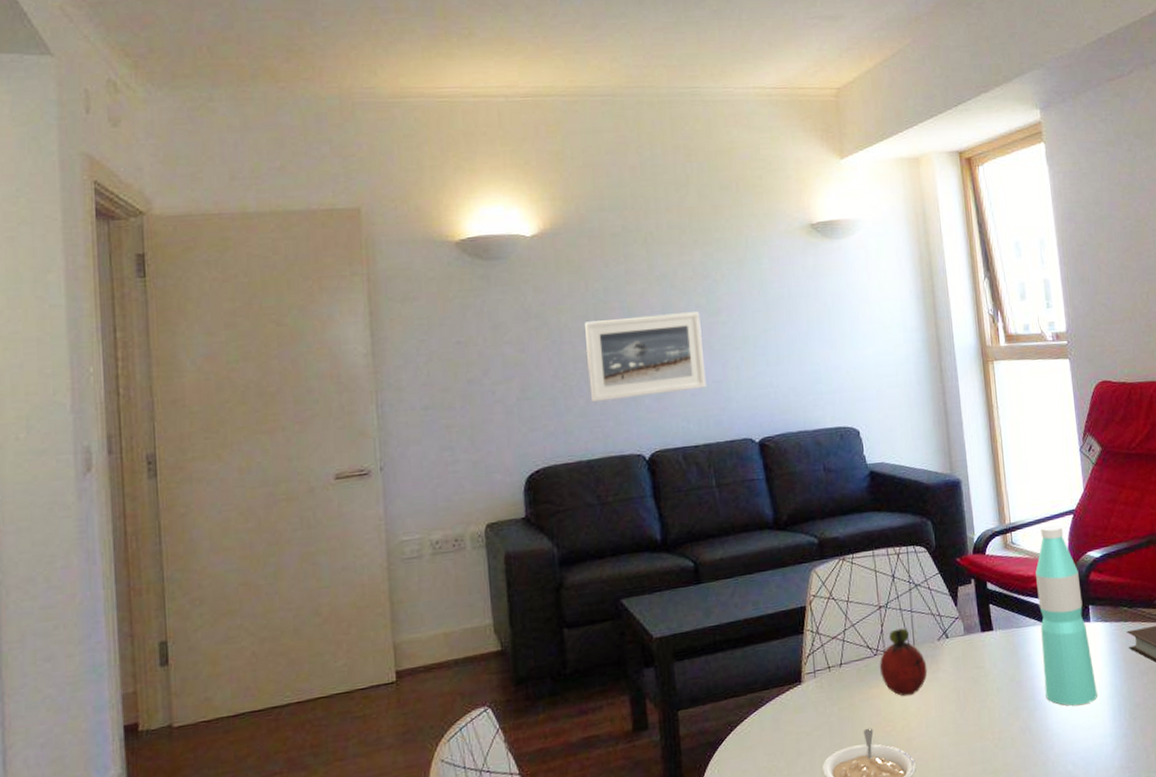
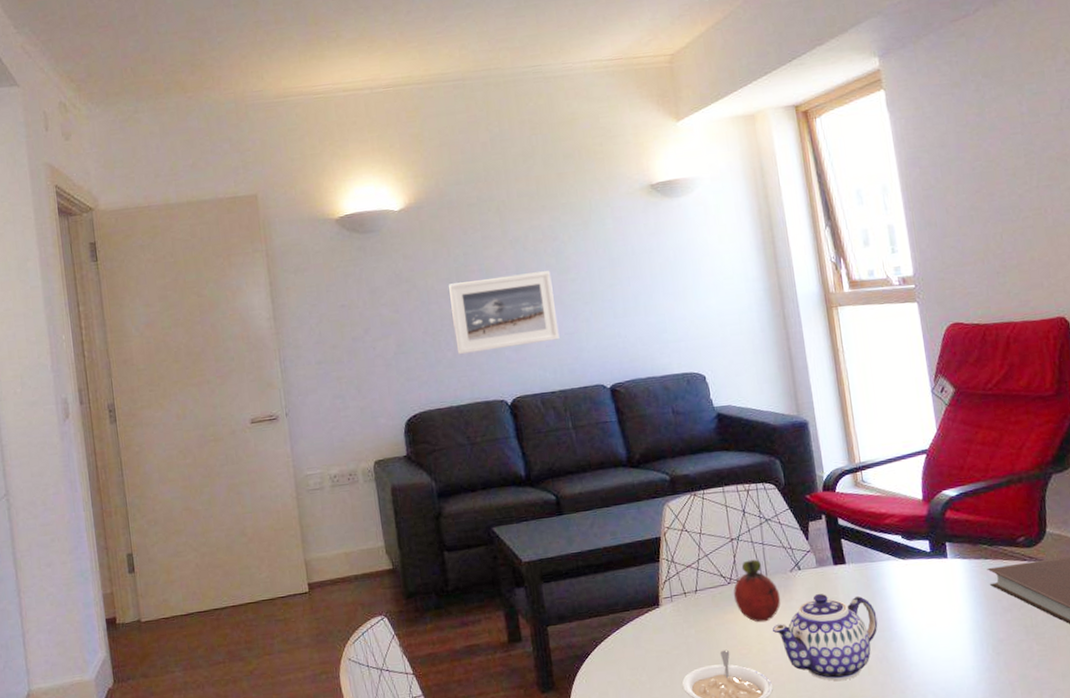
teapot: none [918,662,1022,756] -> present [773,593,878,681]
water bottle: present [1035,524,1098,706] -> none [888,463,958,638]

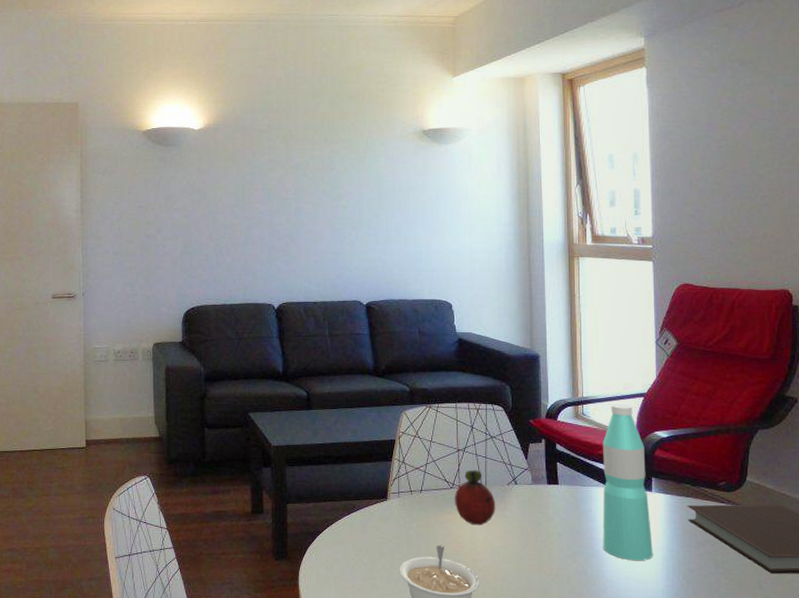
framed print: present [449,271,560,354] -> none [235,196,327,260]
teapot: present [773,593,878,681] -> none [486,507,581,586]
water bottle: none [888,463,958,638] -> present [603,403,653,561]

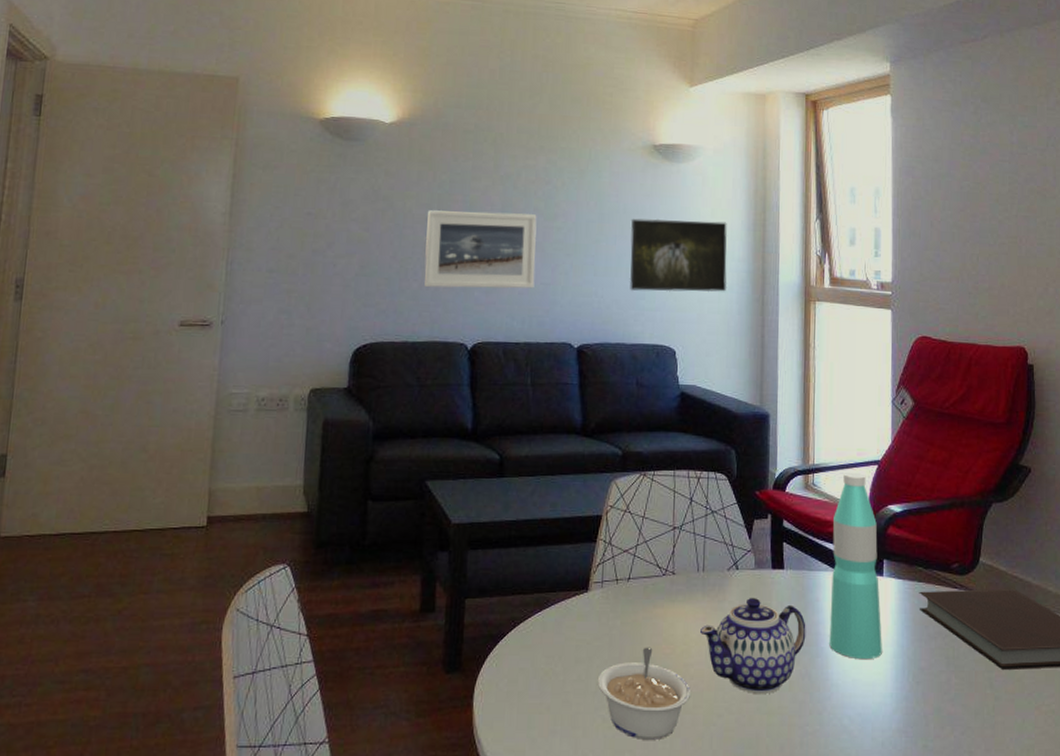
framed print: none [235,196,327,260] -> present [424,210,537,289]
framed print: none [407,192,496,255] -> present [629,218,727,293]
fruit: present [454,470,496,526] -> none [666,552,714,621]
teapot: none [486,507,581,586] -> present [700,597,806,695]

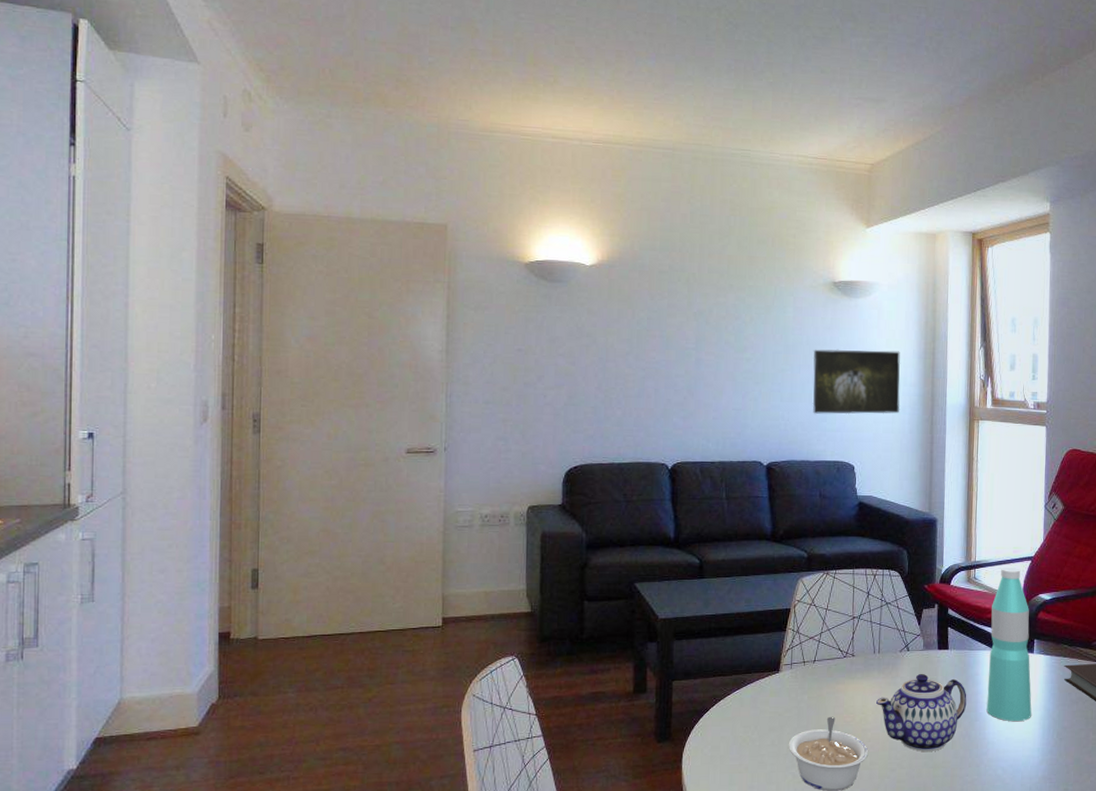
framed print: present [424,210,537,289] -> none [627,345,728,415]

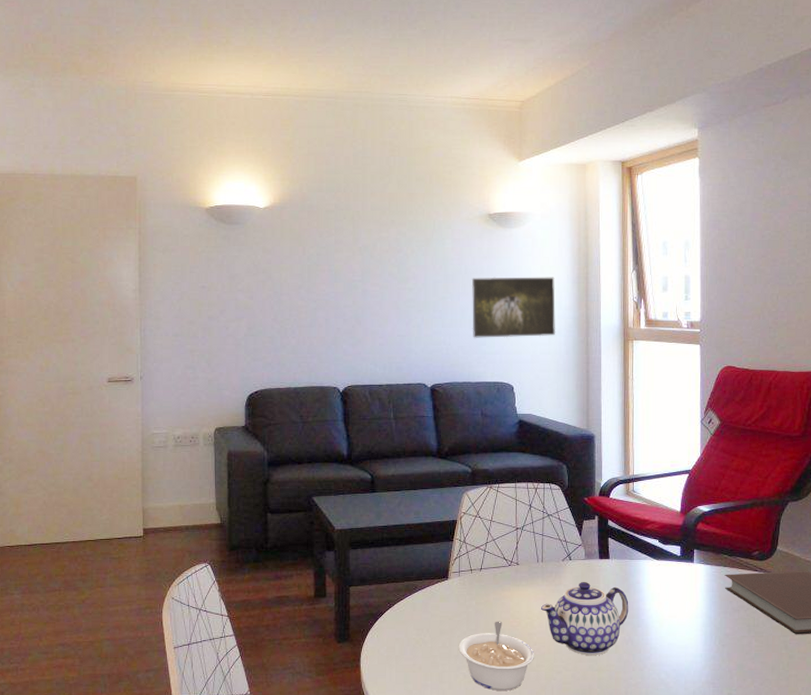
water bottle: present [986,567,1032,722] -> none [648,480,693,628]

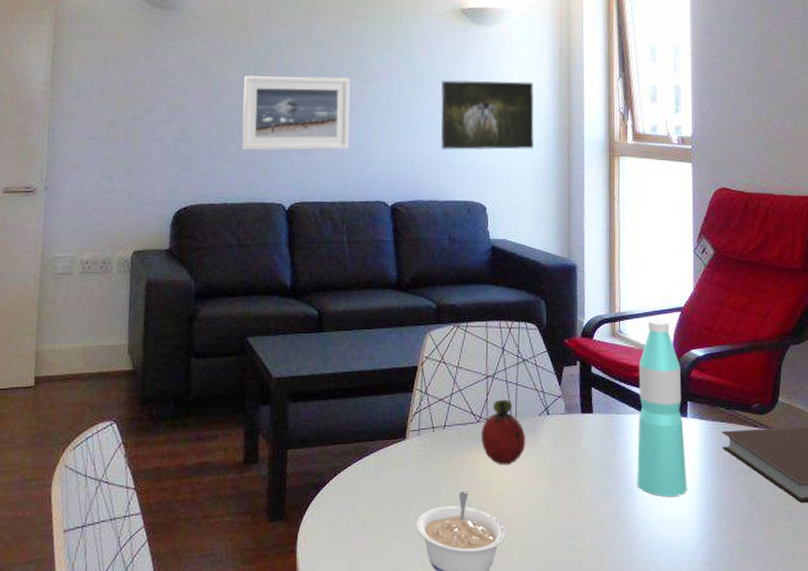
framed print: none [300,278,392,342] -> present [242,76,350,151]
fruit: none [512,547,551,601] -> present [480,399,526,465]
teapot: present [541,581,629,656] -> none [514,440,615,533]
water bottle: none [648,480,693,628] -> present [637,318,687,497]

